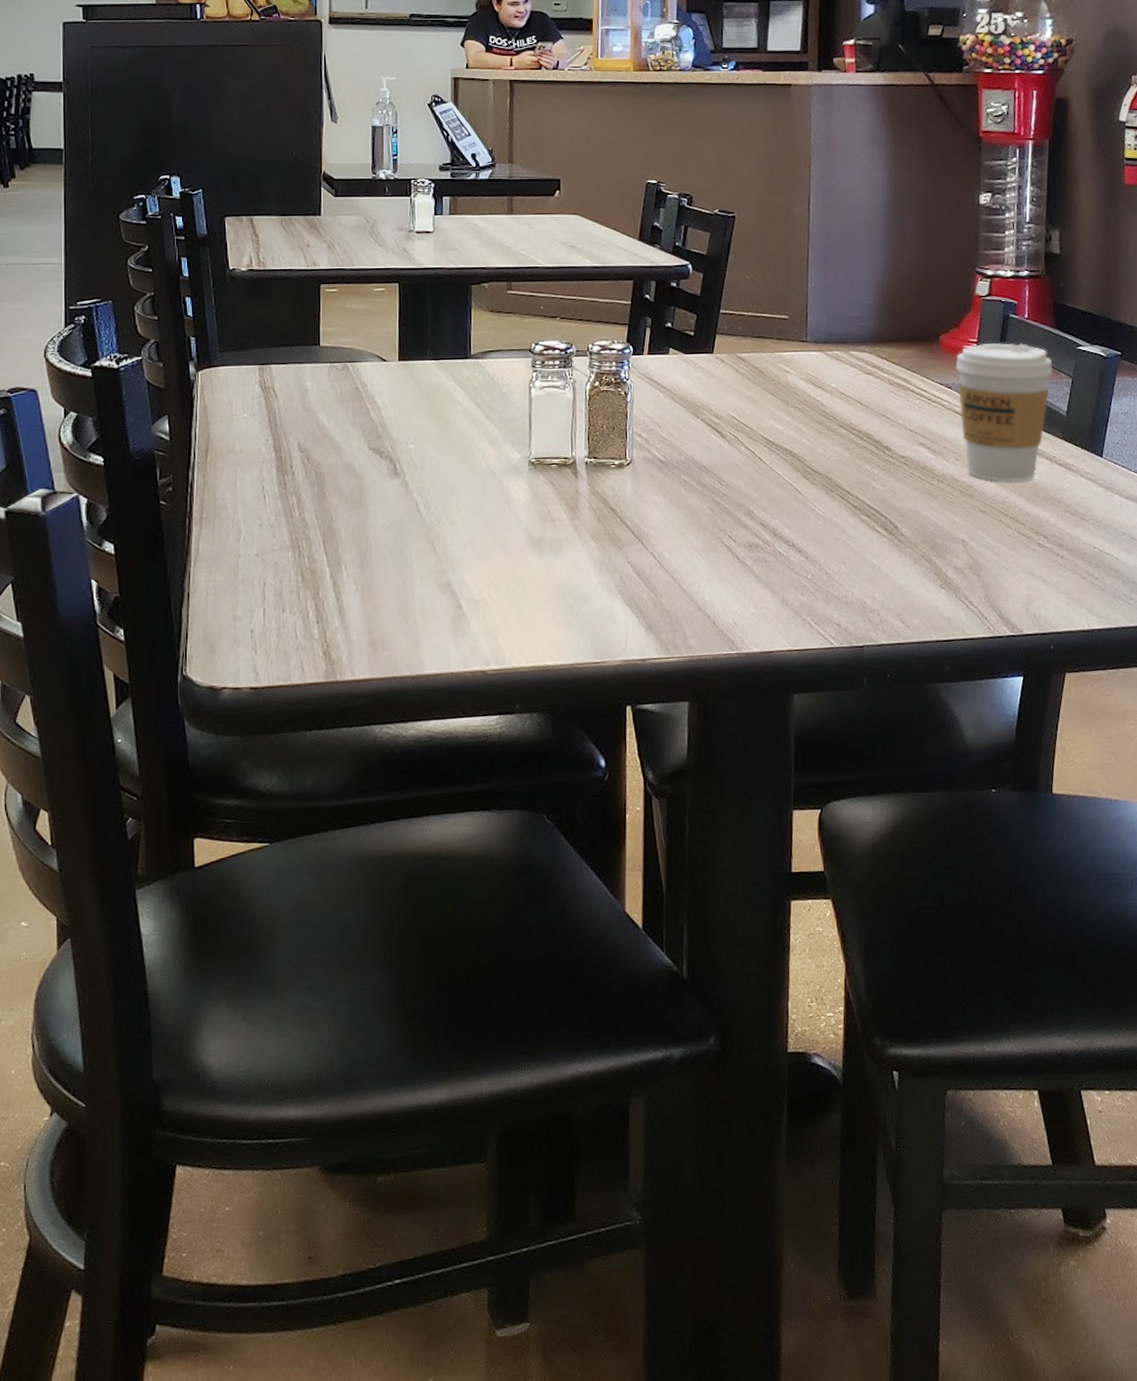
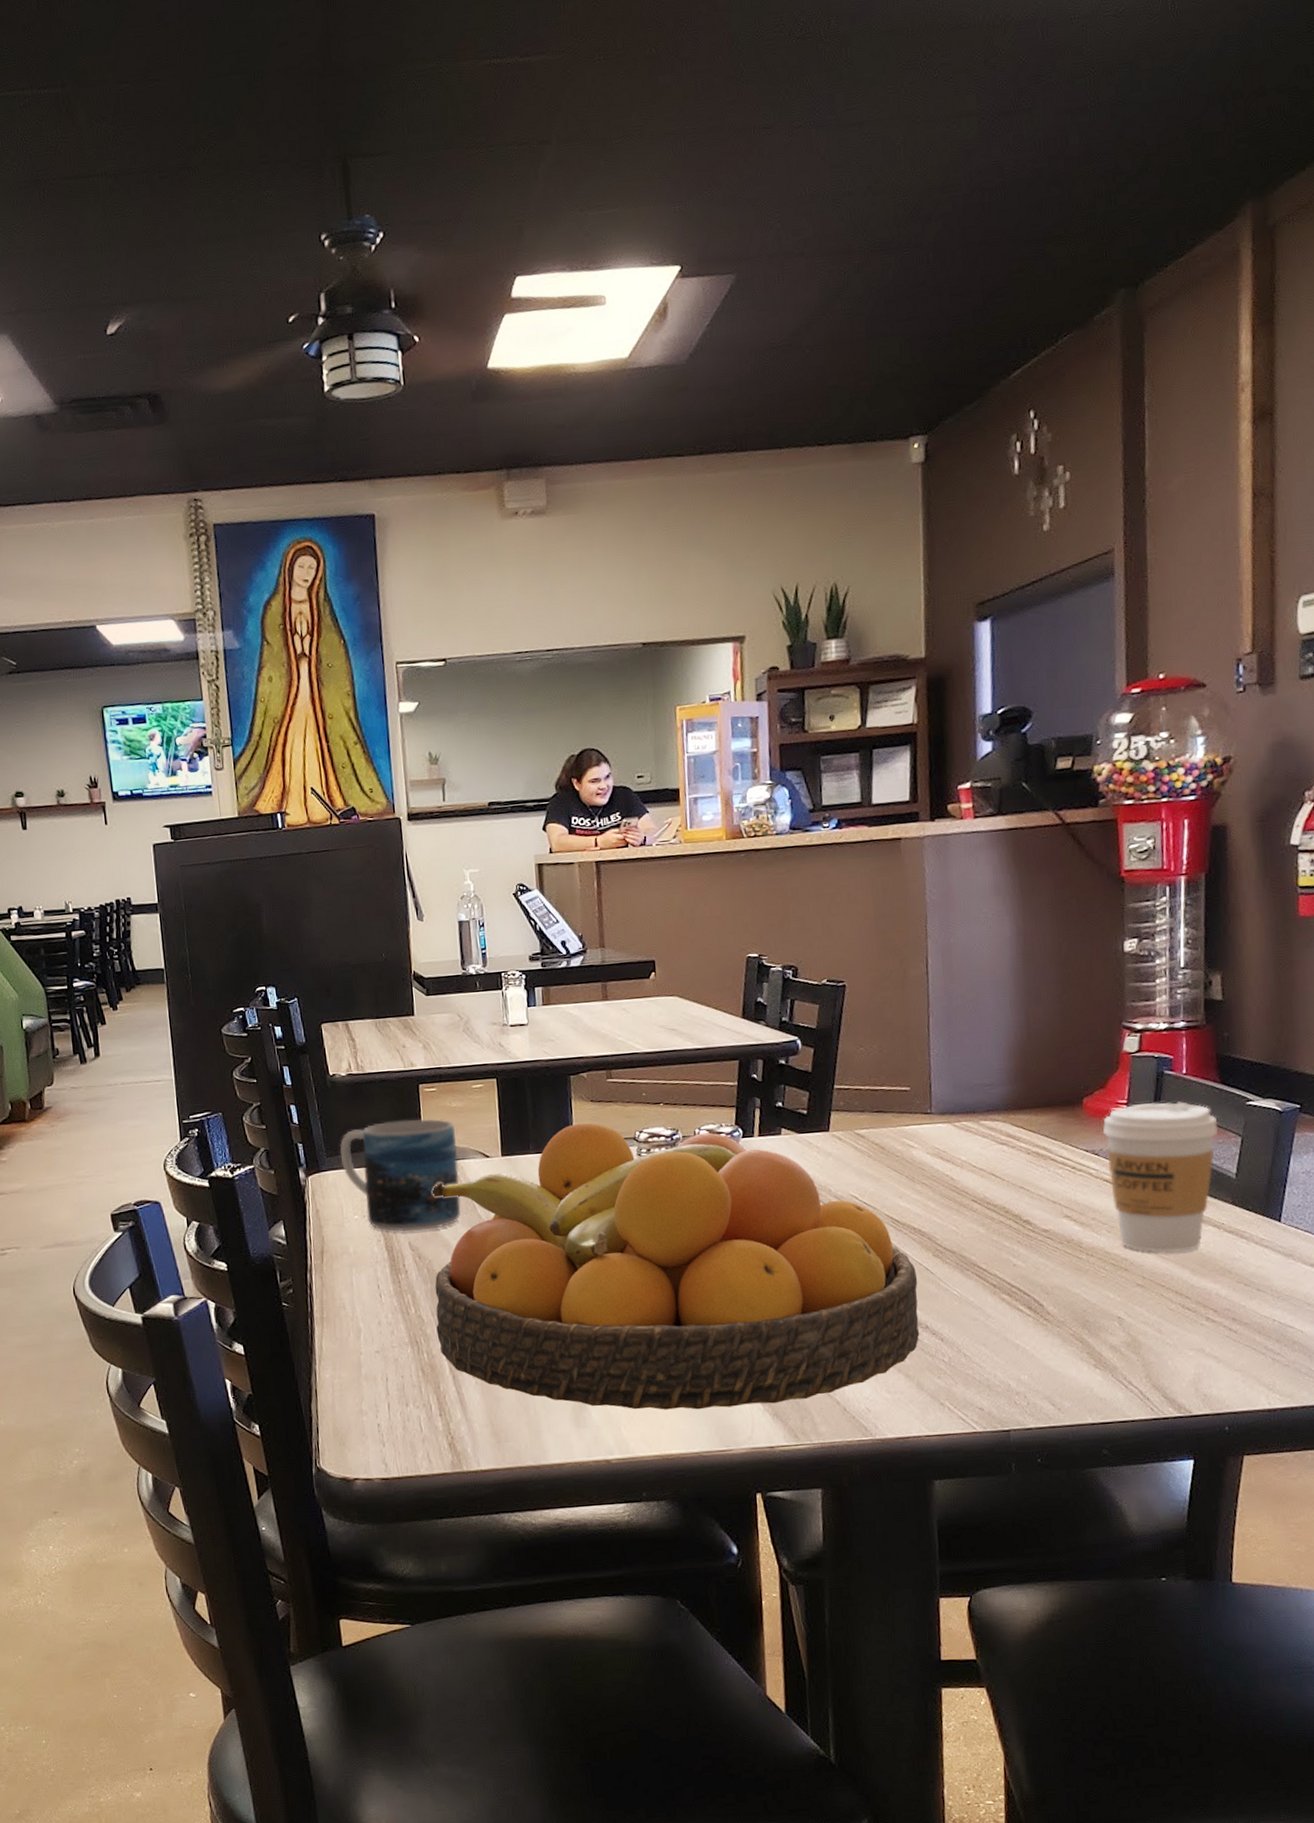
mug: none [233,318,355,433] -> present [340,1118,461,1232]
fruit bowl: none [320,332,787,621] -> present [431,1122,920,1410]

